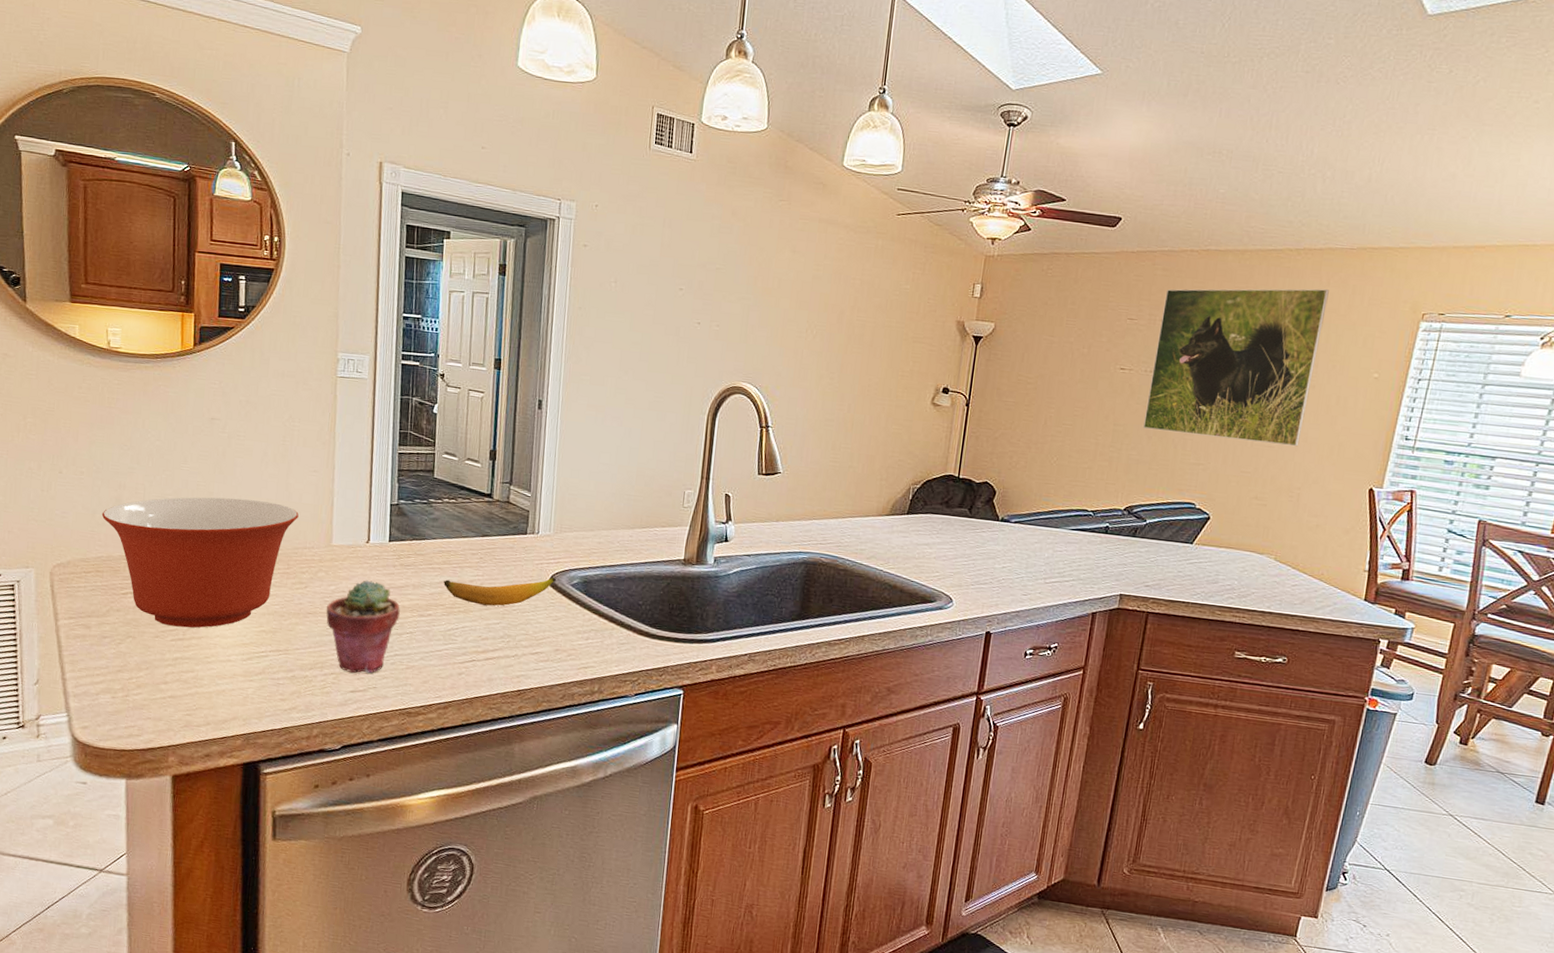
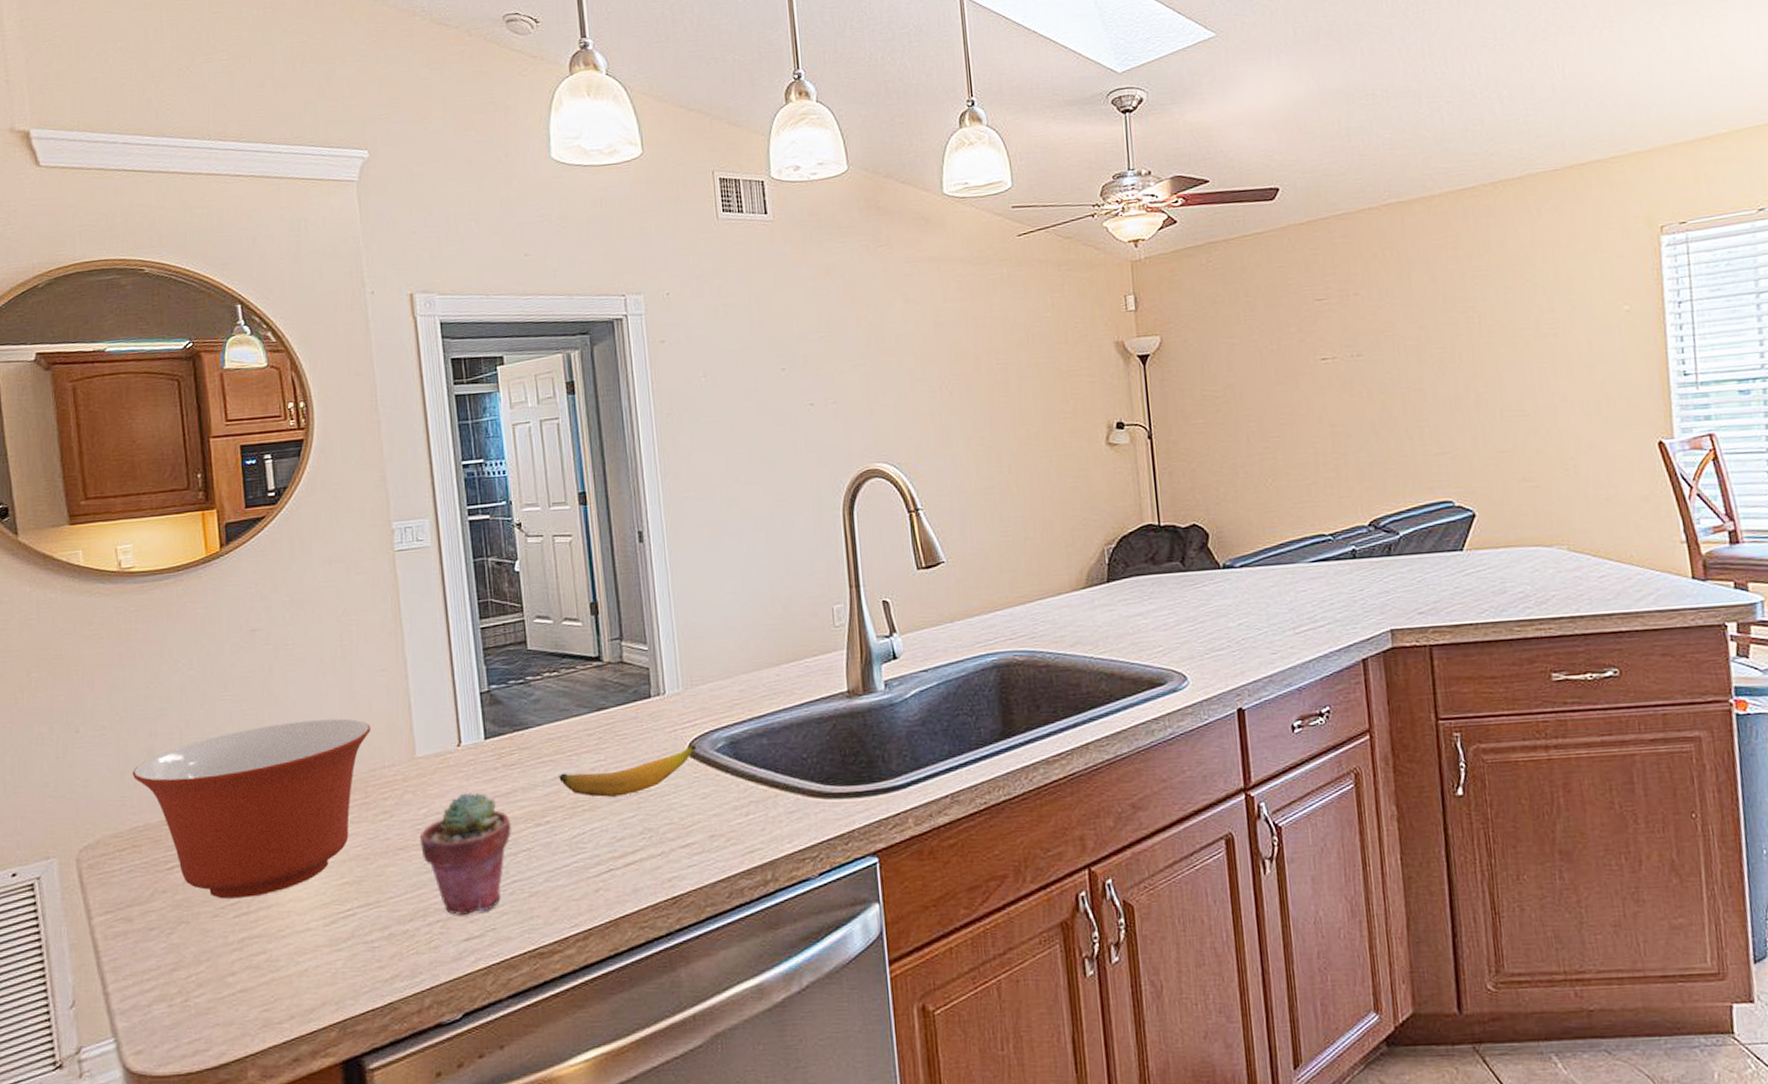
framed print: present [1143,288,1329,447] -> none [1352,221,1558,424]

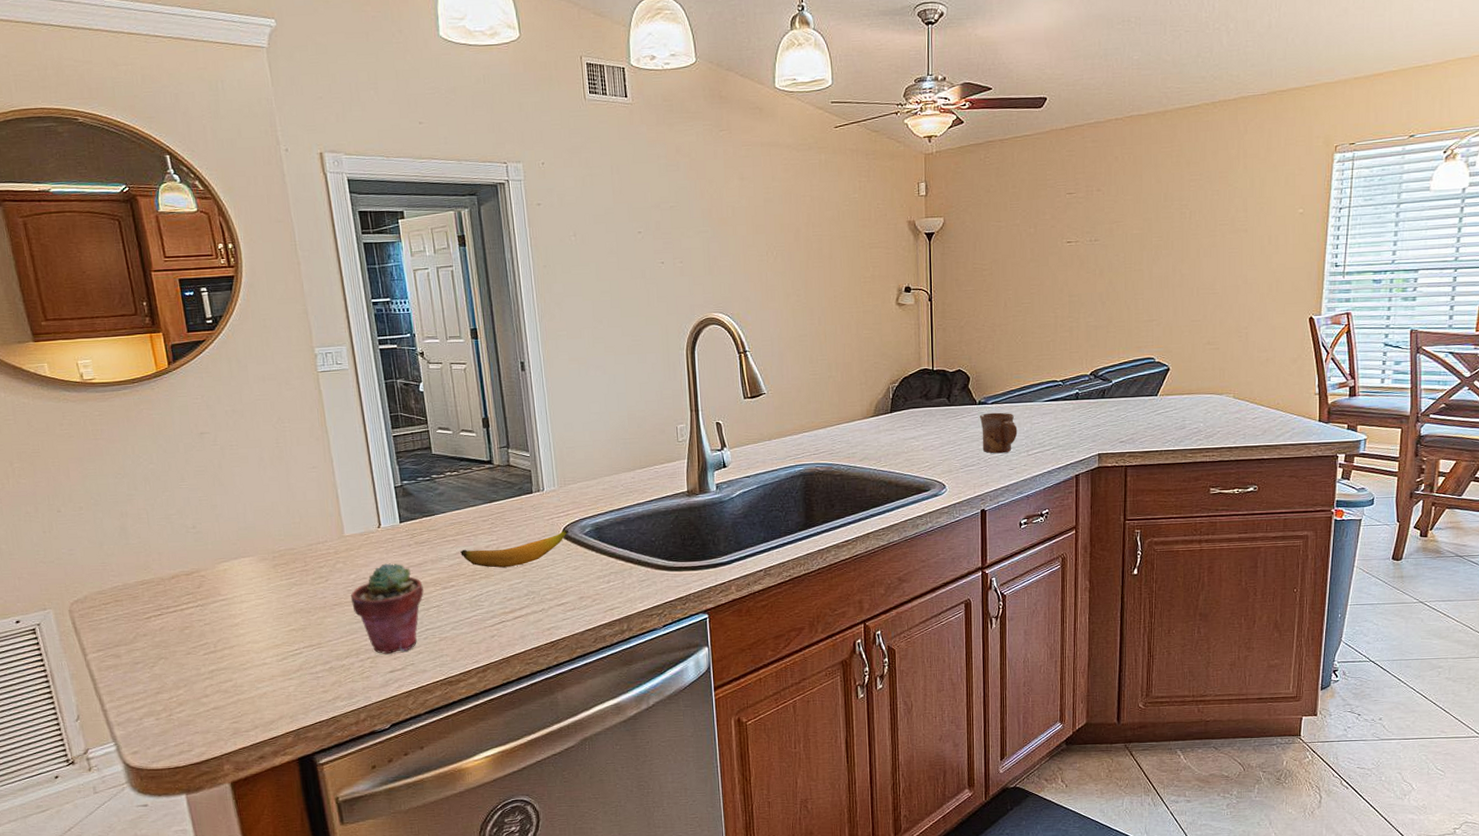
mixing bowl: present [132,718,371,899] -> none [109,505,306,641]
mug: none [1225,578,1279,633] -> present [979,412,1018,454]

